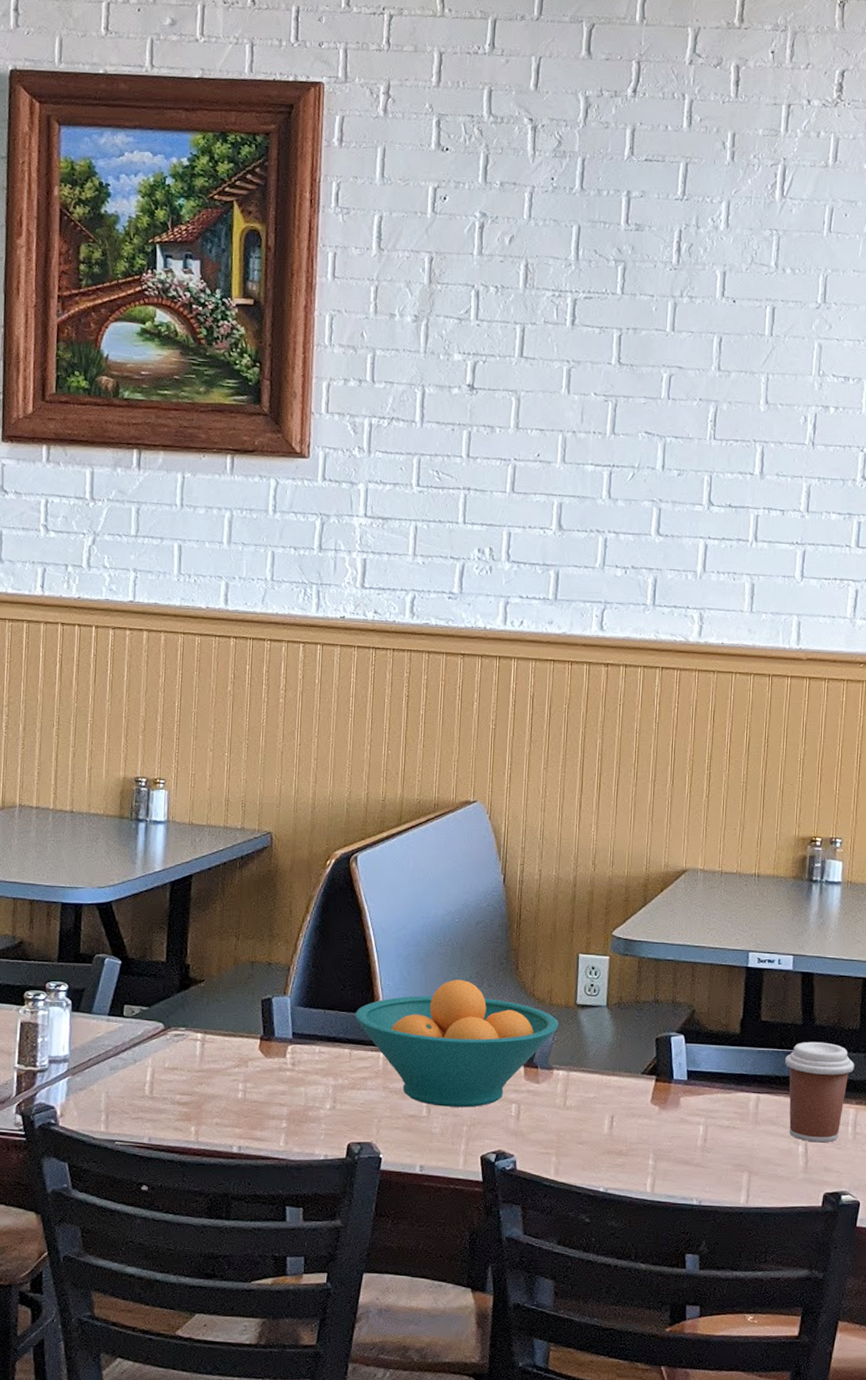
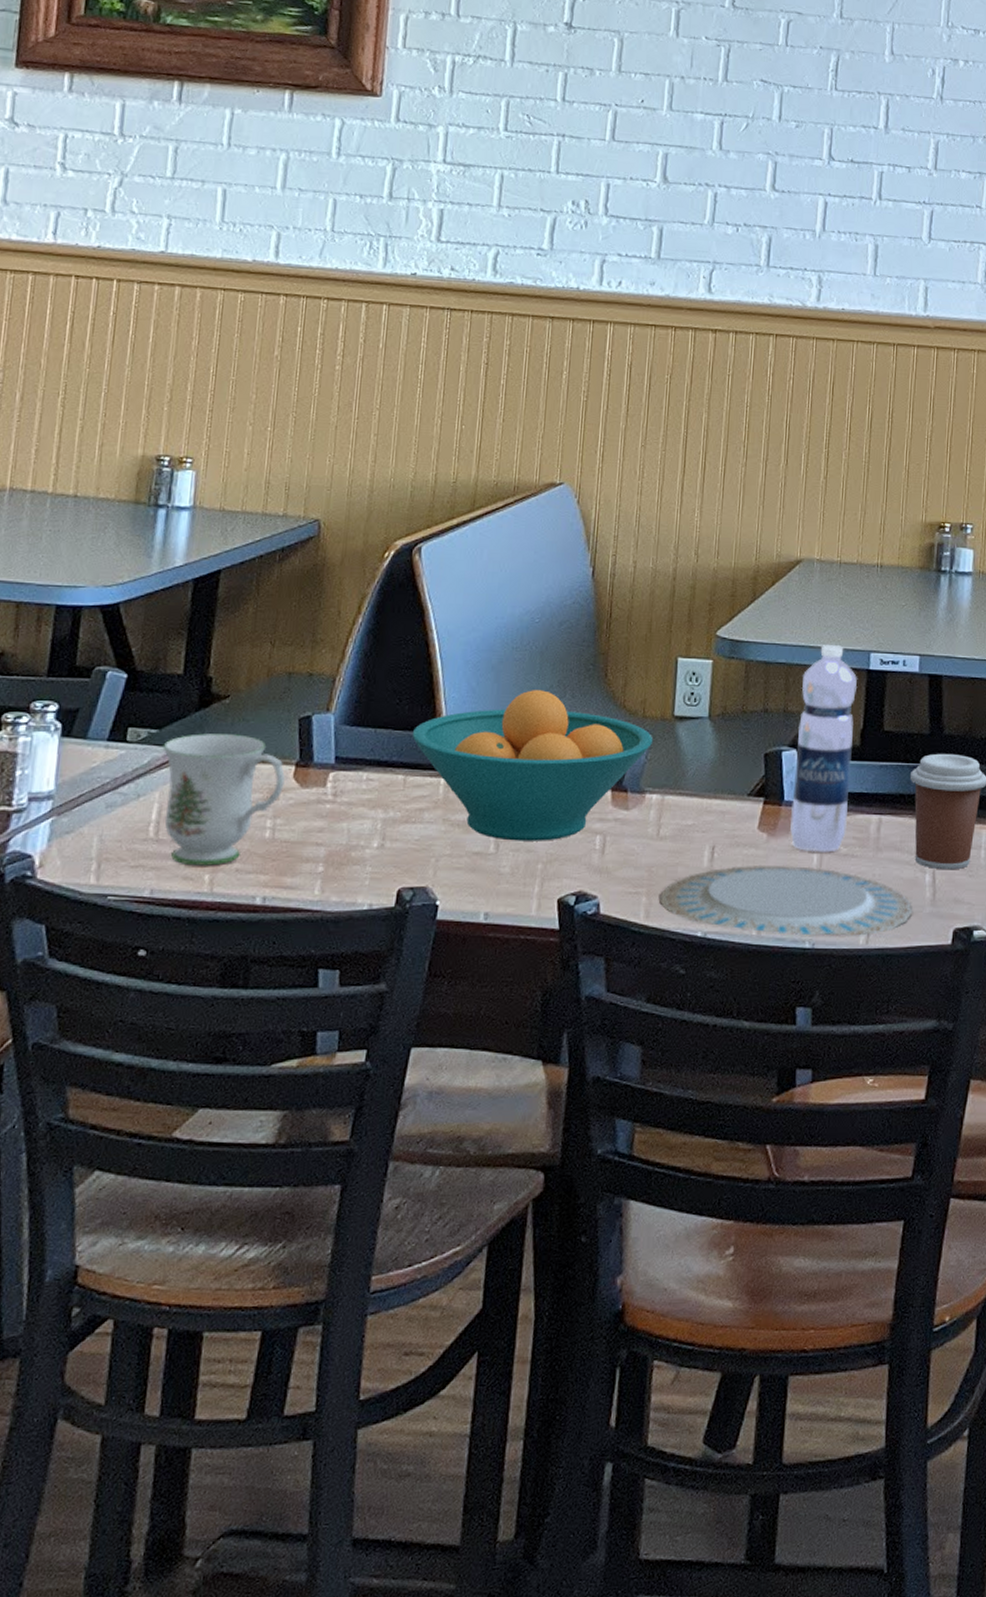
mug: none [152,1011,253,1120] -> present [162,733,286,866]
plate: none [567,1133,788,1196] -> present [659,864,913,936]
water bottle: none [679,945,738,1124] -> present [790,645,858,853]

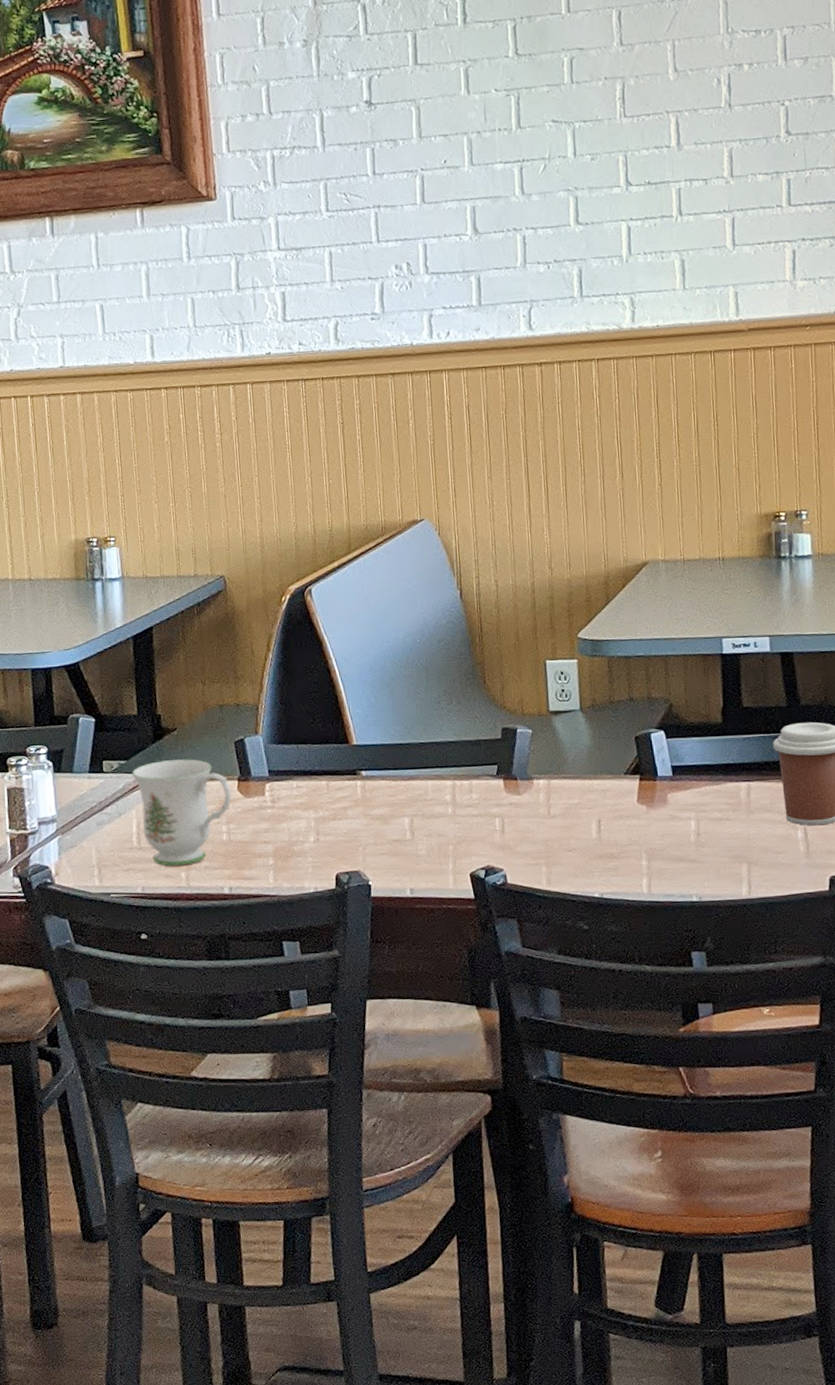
fruit bowl: present [411,690,654,841] -> none [327,700,534,828]
plate: present [659,864,913,936] -> none [558,831,790,891]
water bottle: present [790,645,858,853] -> none [661,635,719,819]

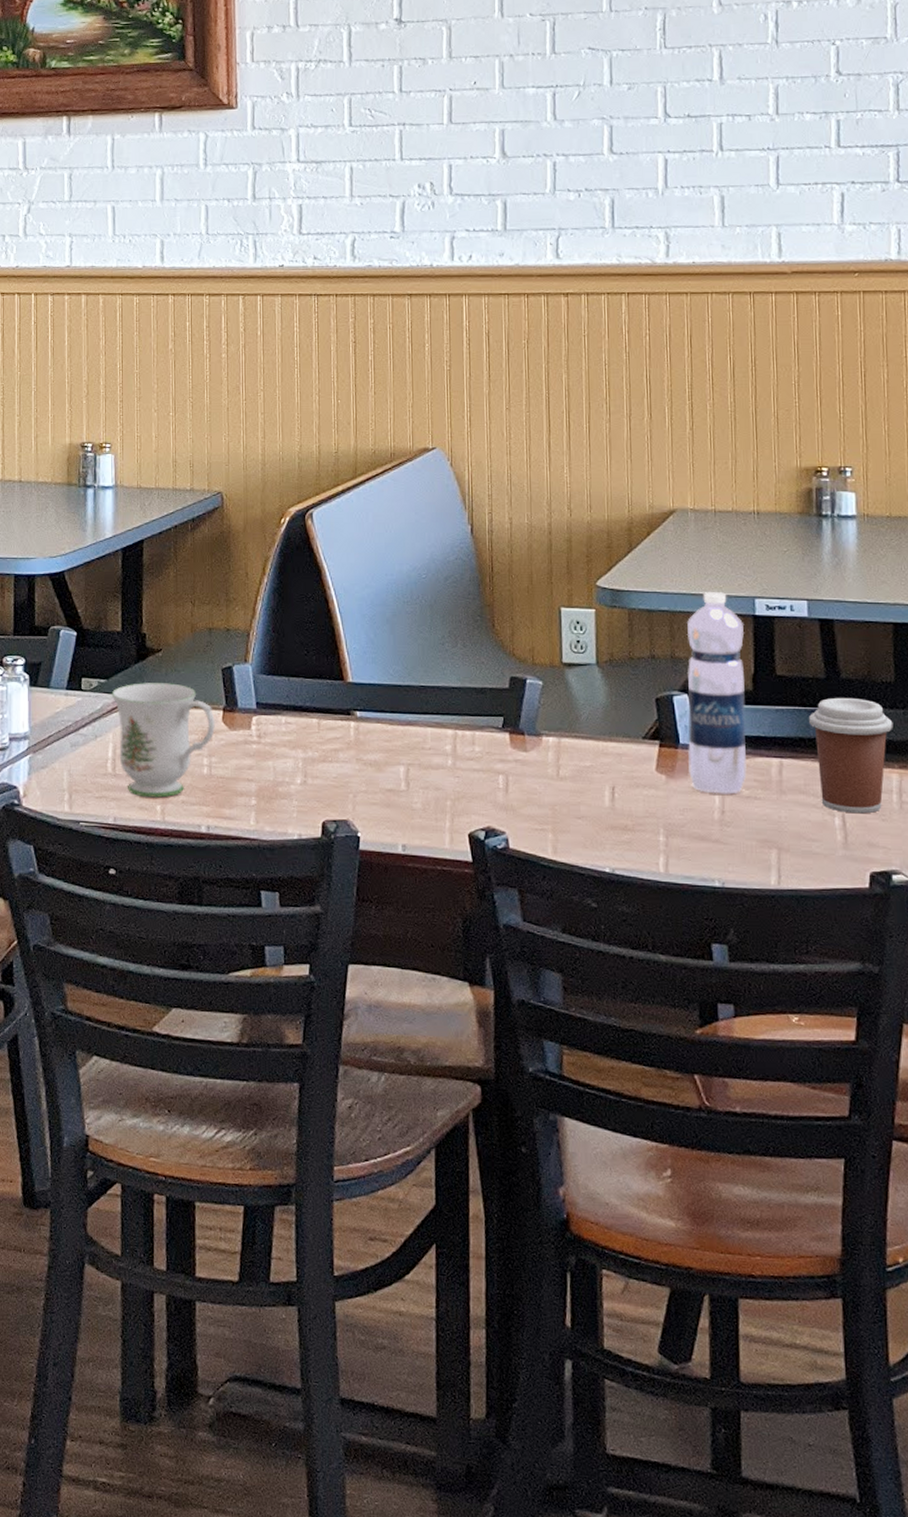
water bottle: none [661,635,719,819] -> present [687,592,748,794]

